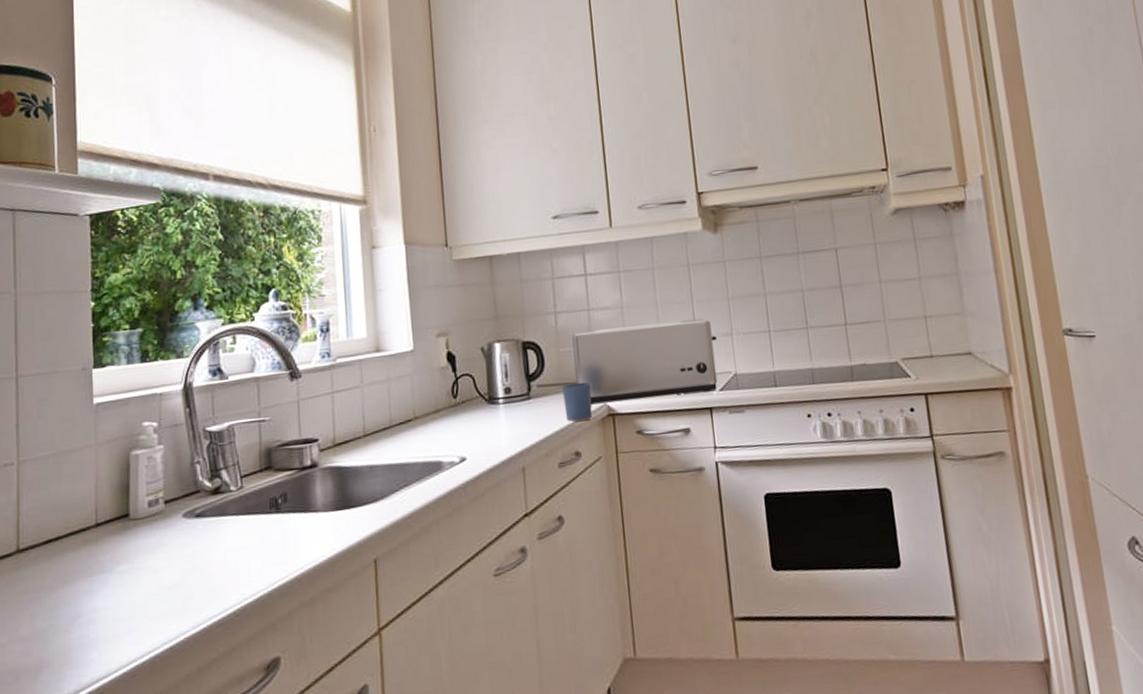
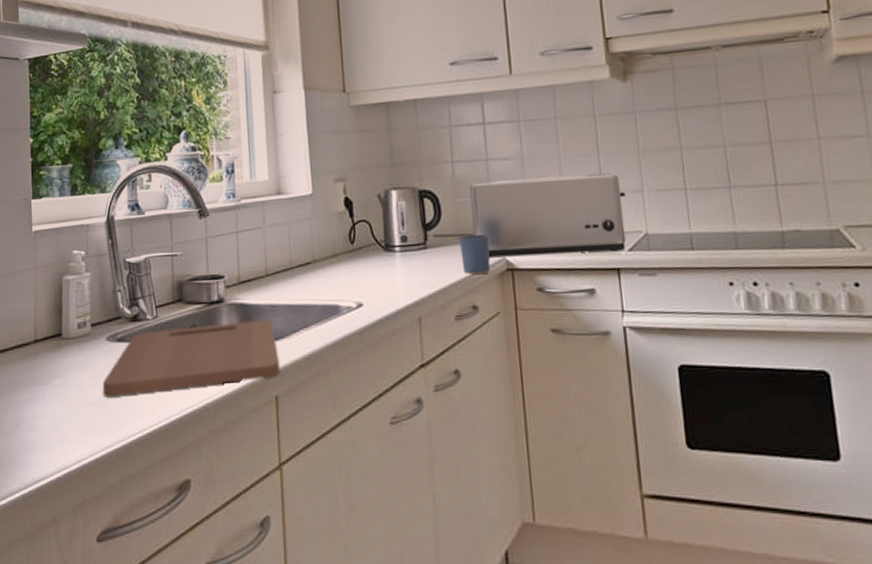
cutting board: none [178,481,380,578] -> present [102,319,281,396]

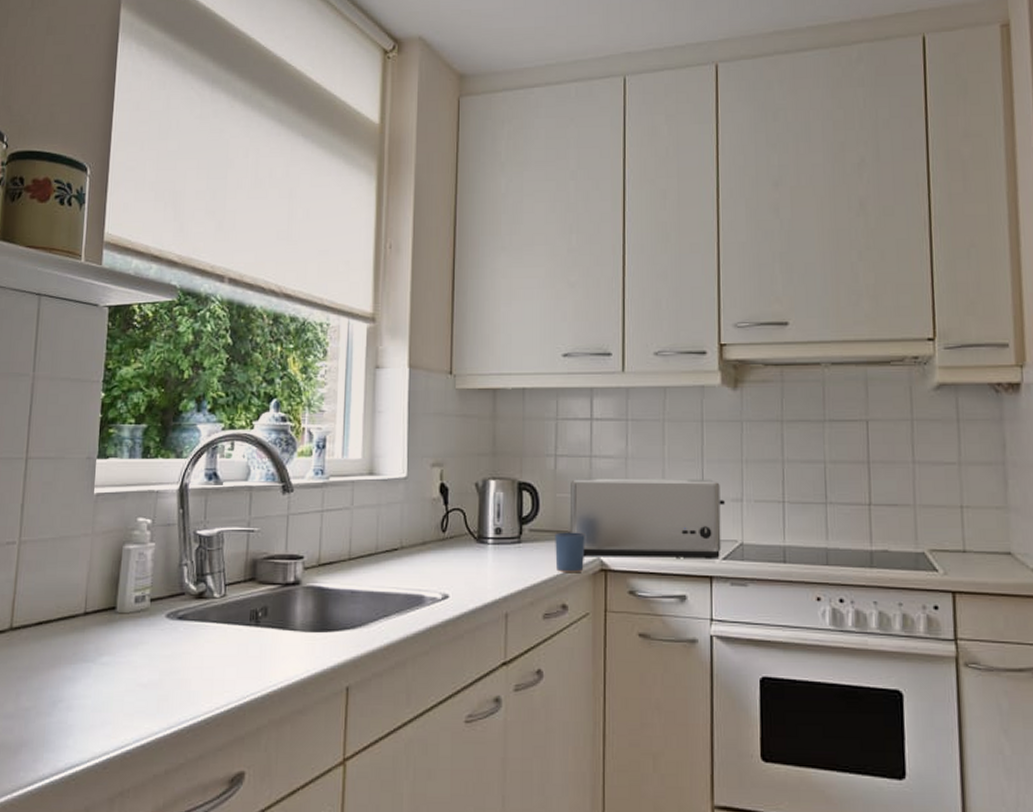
cutting board: present [102,319,281,396] -> none [156,604,355,678]

